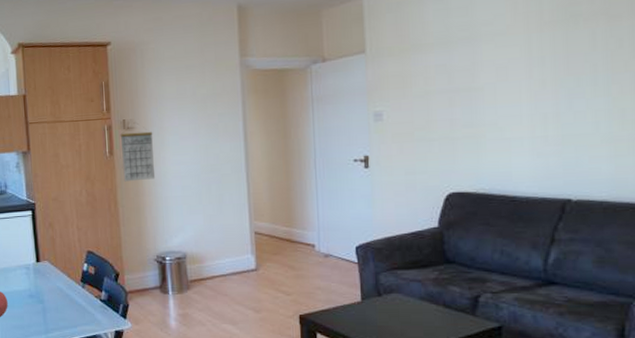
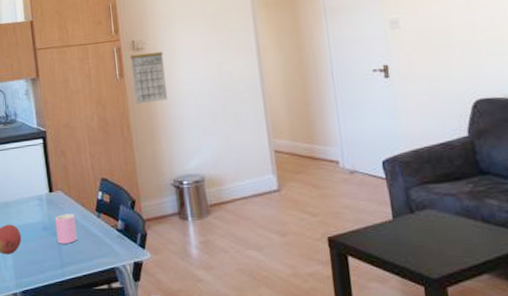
cup: none [41,283,62,311] -> present [55,214,77,244]

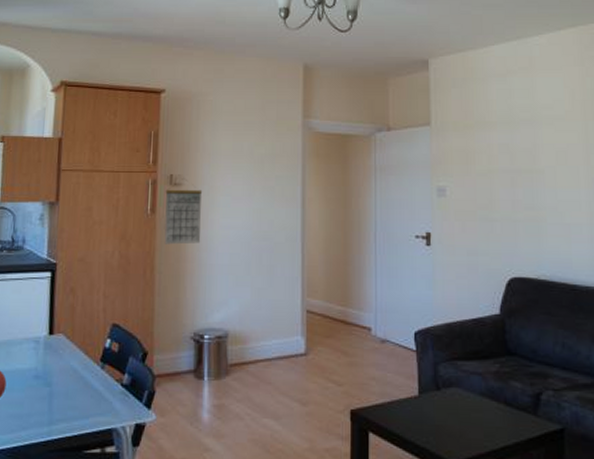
cup: present [55,214,77,244] -> none [49,361,75,397]

